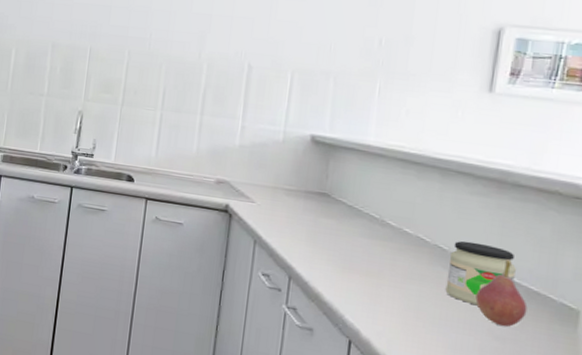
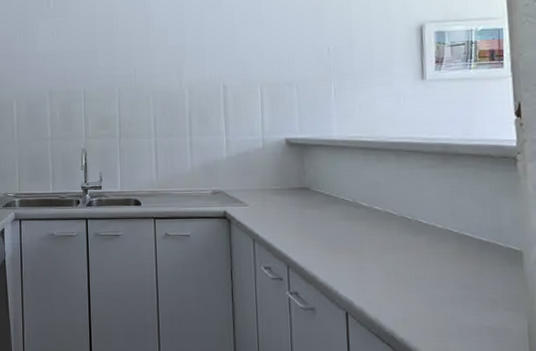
jar: present [445,240,516,306] -> none [414,208,468,262]
fruit: present [475,259,528,327] -> none [440,218,483,276]

